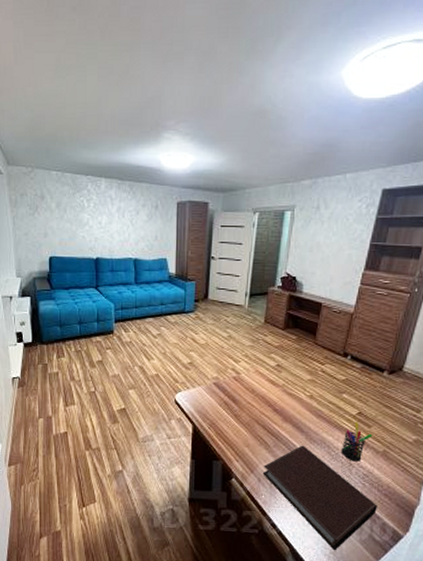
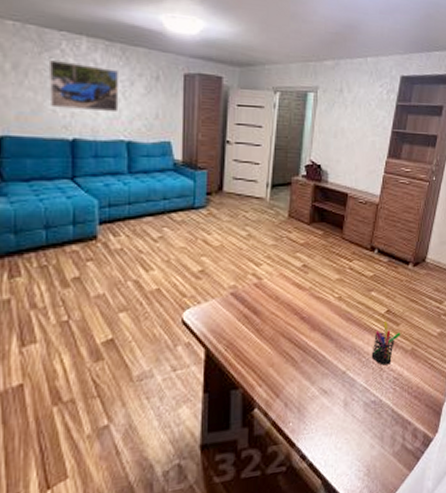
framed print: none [80,199,128,236] -> present [49,60,119,113]
notebook: present [262,445,377,551] -> none [289,355,408,472]

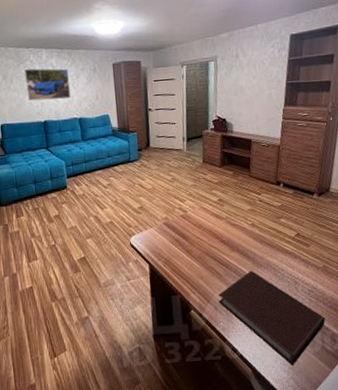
notebook: none [289,355,408,472] -> present [218,270,325,366]
pen holder: present [371,321,401,366] -> none [285,243,312,280]

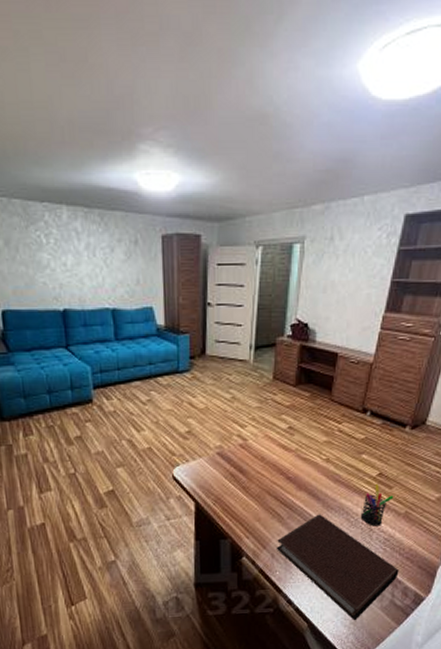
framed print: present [25,68,71,101] -> none [36,233,102,281]
pen holder: none [285,243,312,280] -> present [360,484,394,526]

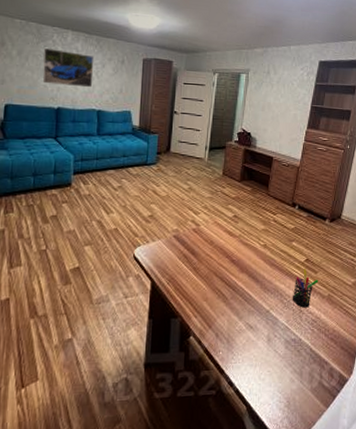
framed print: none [36,233,102,281] -> present [42,48,94,88]
notebook: present [276,514,399,621] -> none [220,295,325,404]

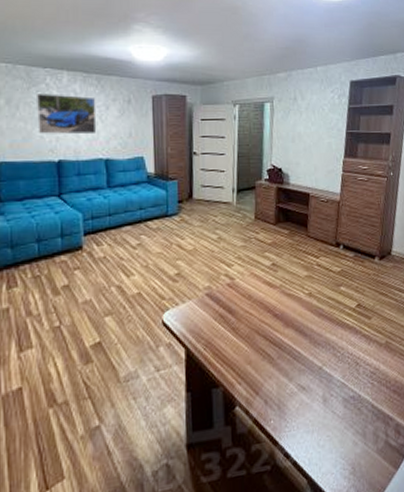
pen holder: present [292,269,319,308] -> none [346,315,374,360]

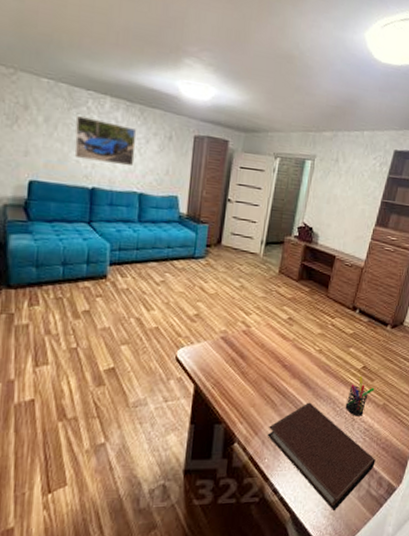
notebook: none [268,351,389,470] -> present [267,402,376,512]
pen holder: none [346,315,374,360] -> present [345,377,375,416]

